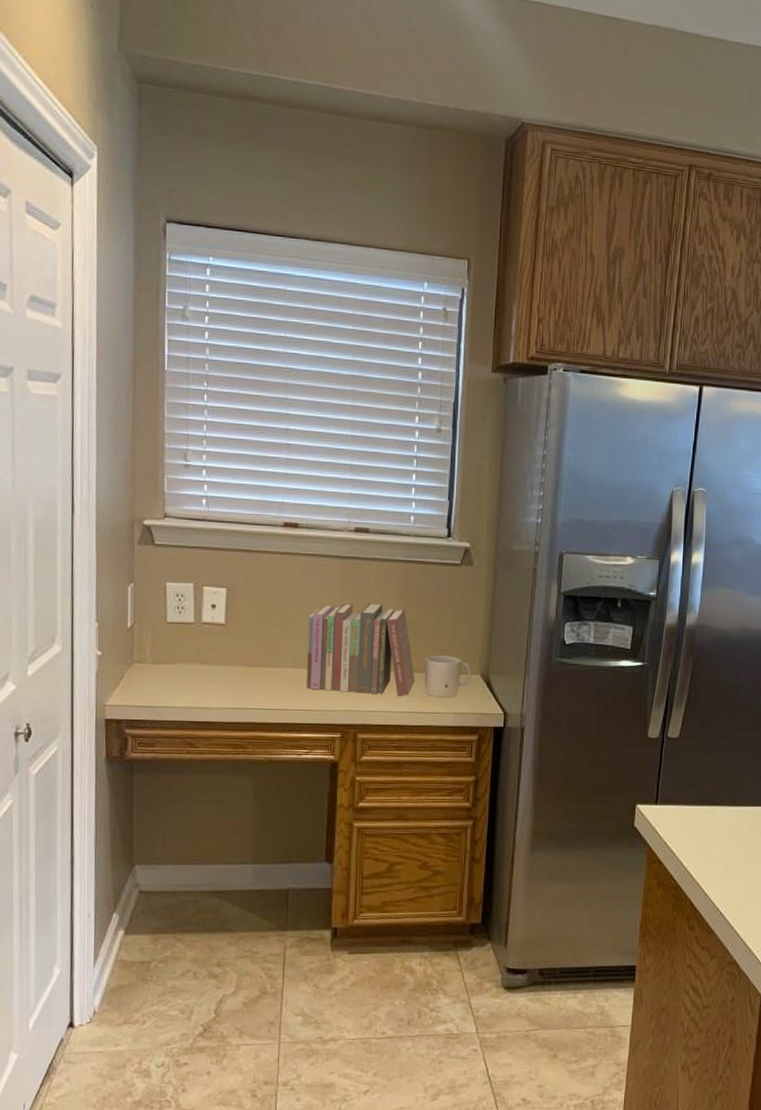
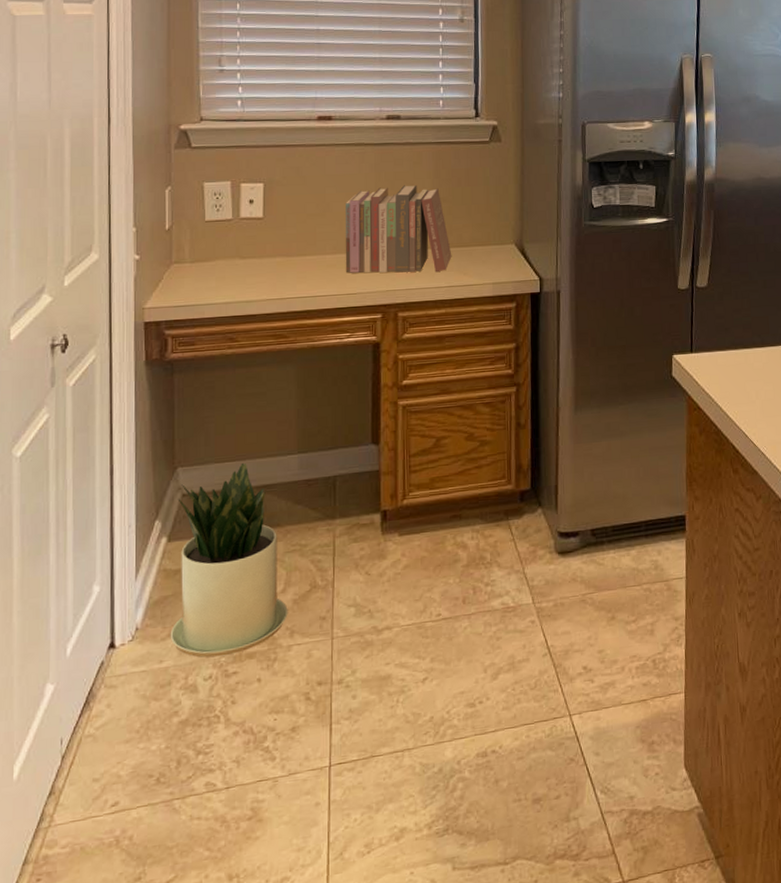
planter: none [125,867,238,1047] -> present [170,462,288,658]
mug: present [424,655,472,698] -> none [460,229,507,270]

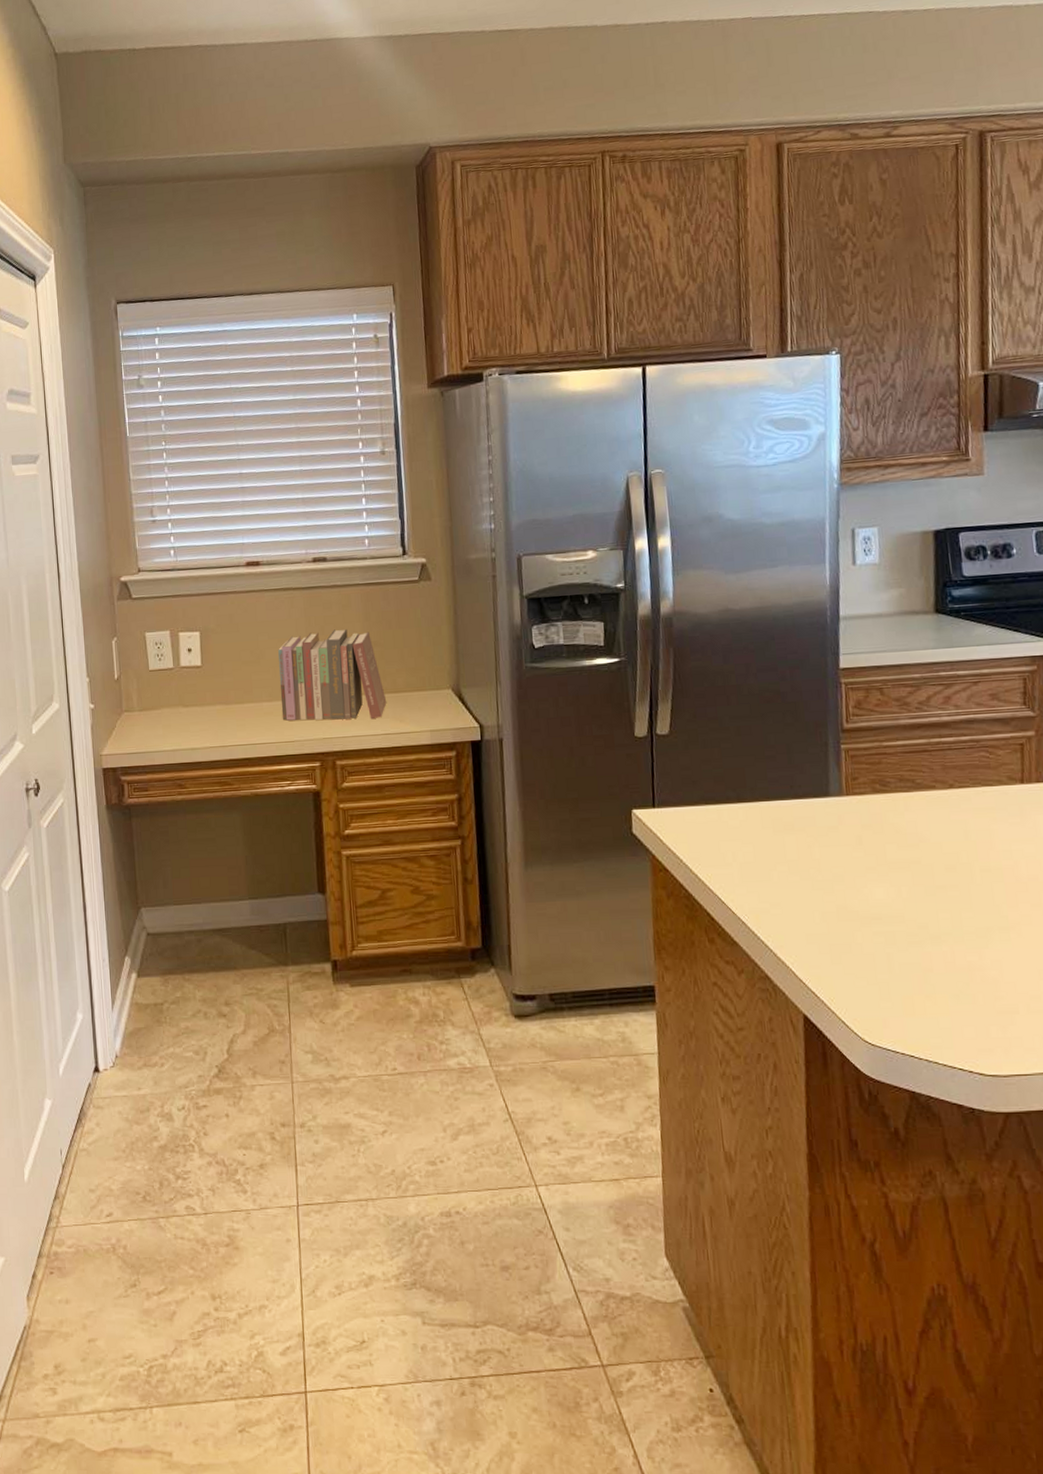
planter: present [170,462,288,658] -> none [143,906,250,1090]

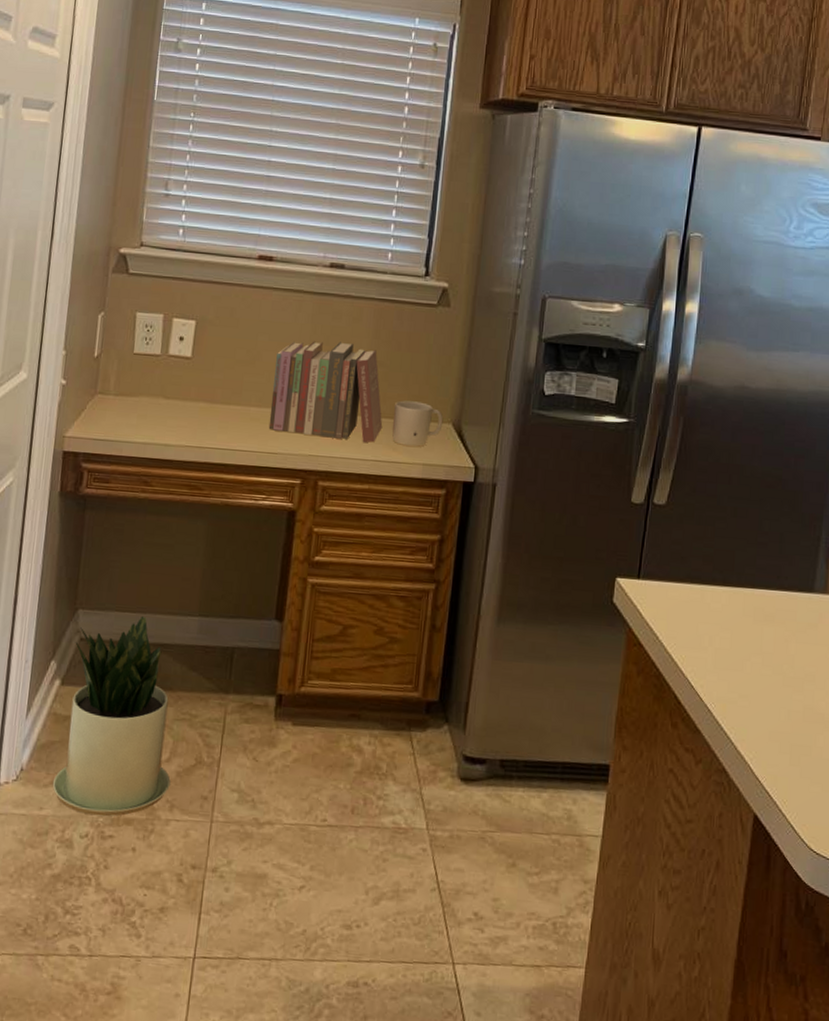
planter: none [143,906,250,1090] -> present [52,615,171,817]
mug: none [394,673,443,717] -> present [391,400,444,448]

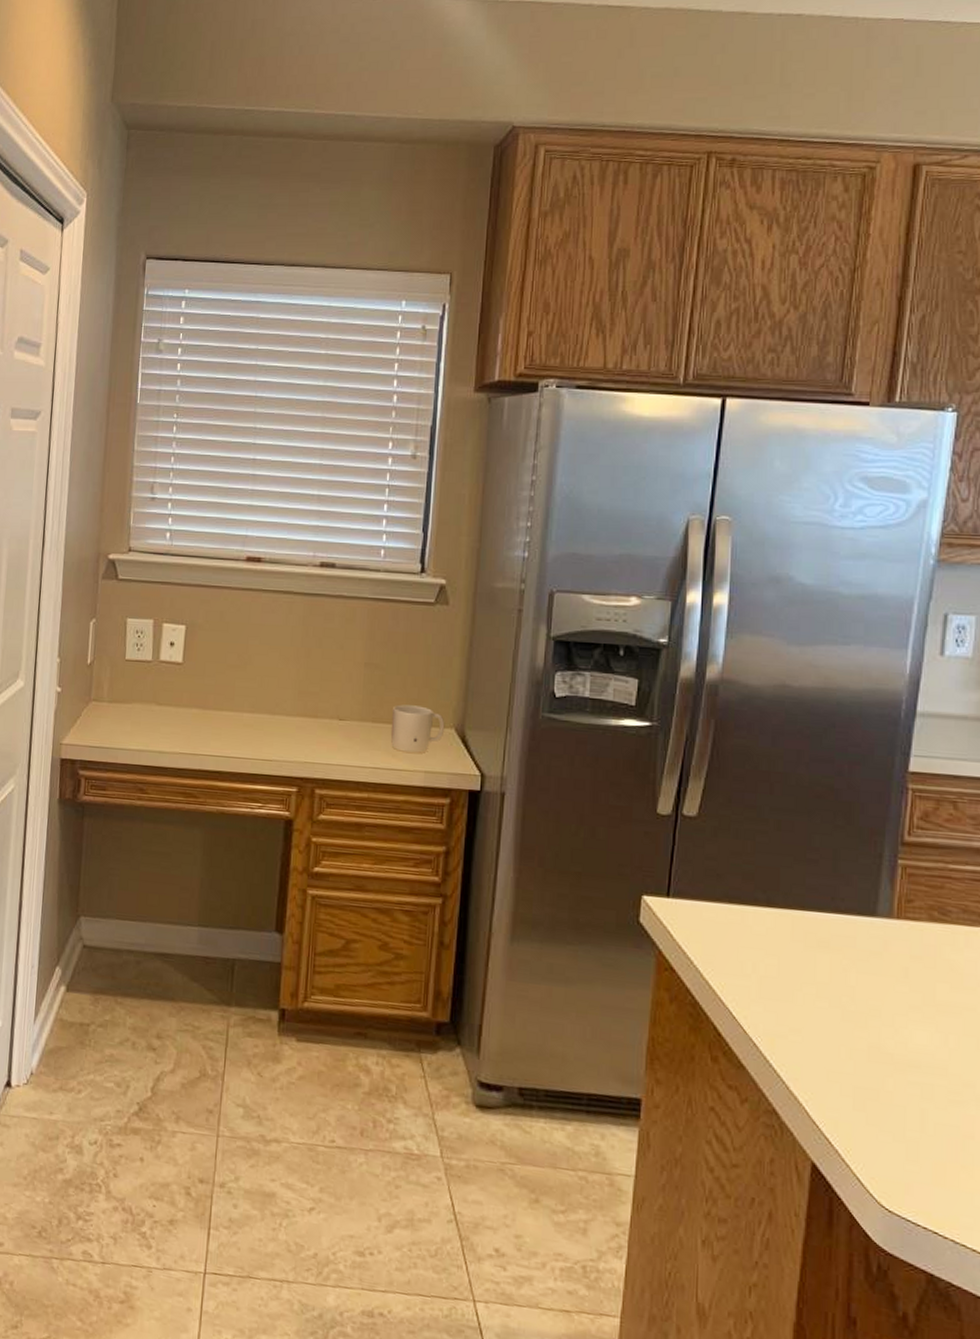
planter: present [52,615,171,817] -> none [61,924,176,1125]
books: present [268,341,383,443] -> none [262,644,381,750]

